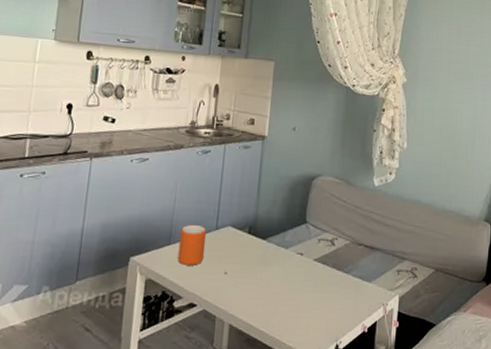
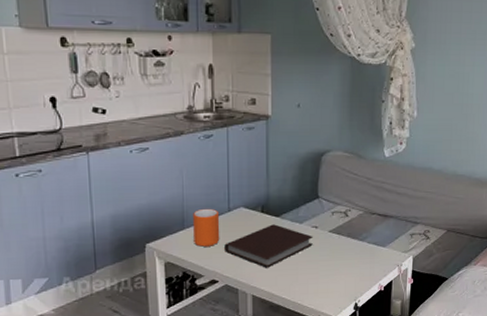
notebook: none [207,247,297,295] -> present [224,224,313,268]

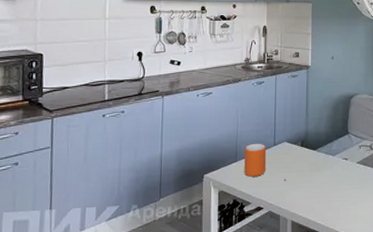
notebook: present [224,224,313,268] -> none [269,157,343,196]

